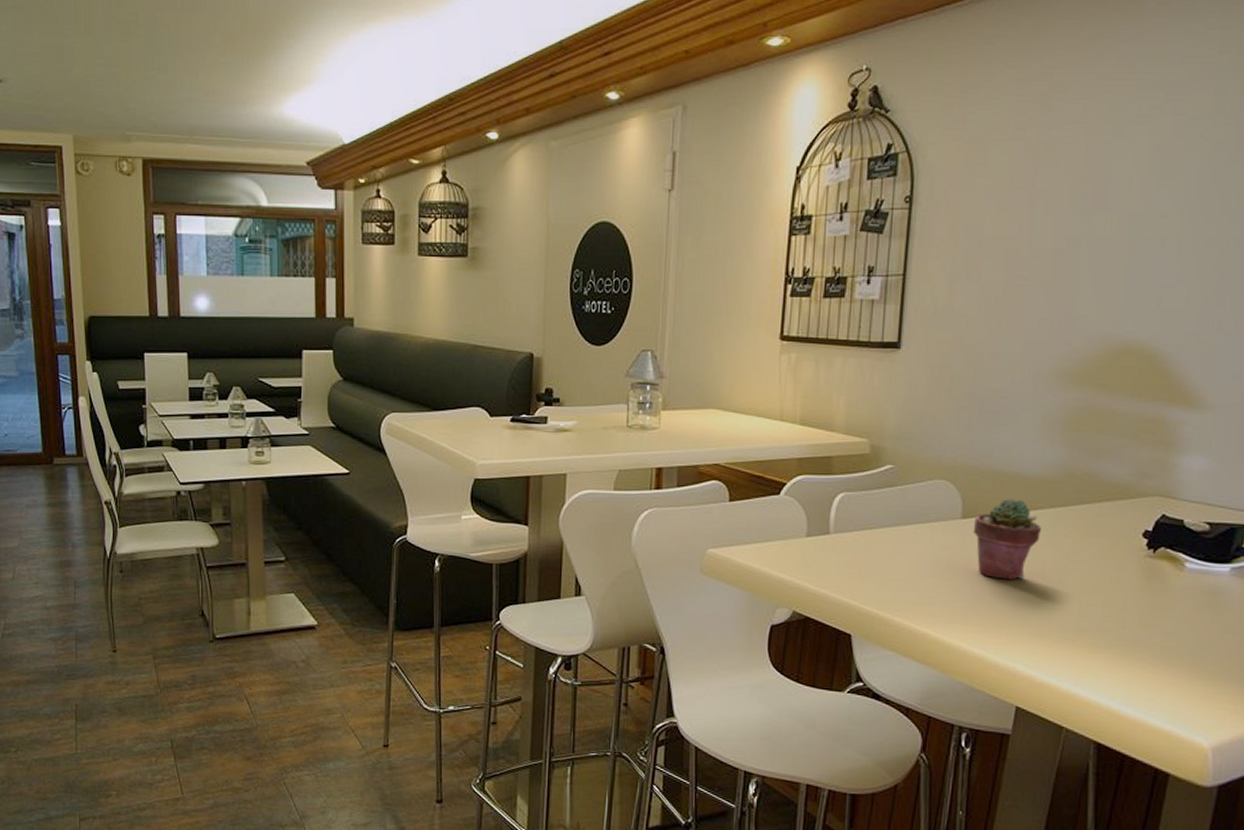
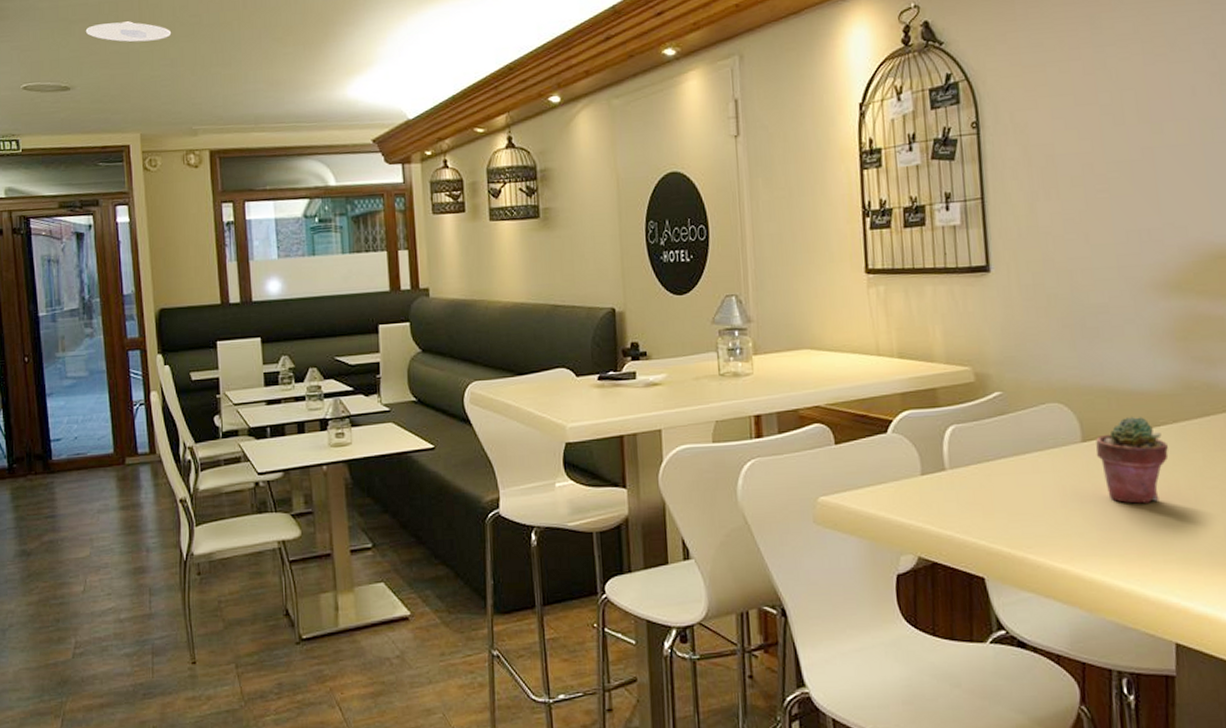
recessed light: none [18,13,107,37] -> present [85,21,172,42]

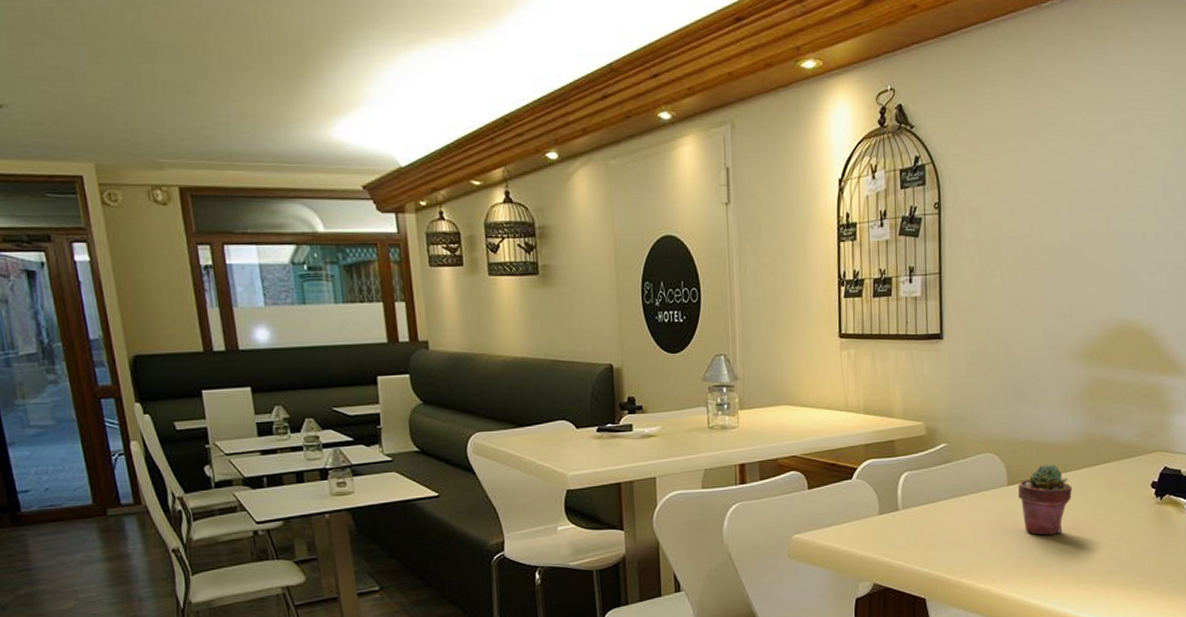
recessed light: present [85,21,172,42] -> none [15,33,124,59]

